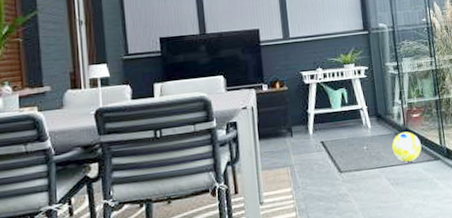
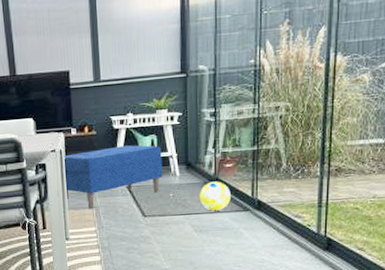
bench: none [256,99,355,169] -> present [65,145,163,210]

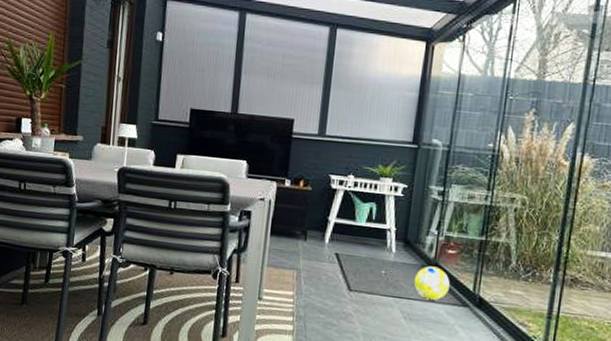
bench: present [65,145,163,210] -> none [268,206,380,271]

